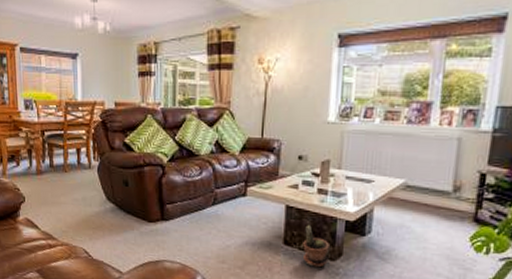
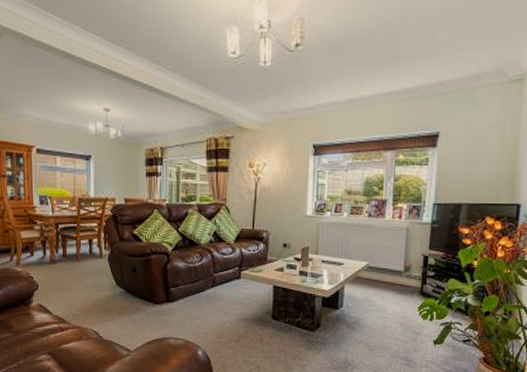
potted plant: present [303,225,329,268] -> none [288,302,310,338]

